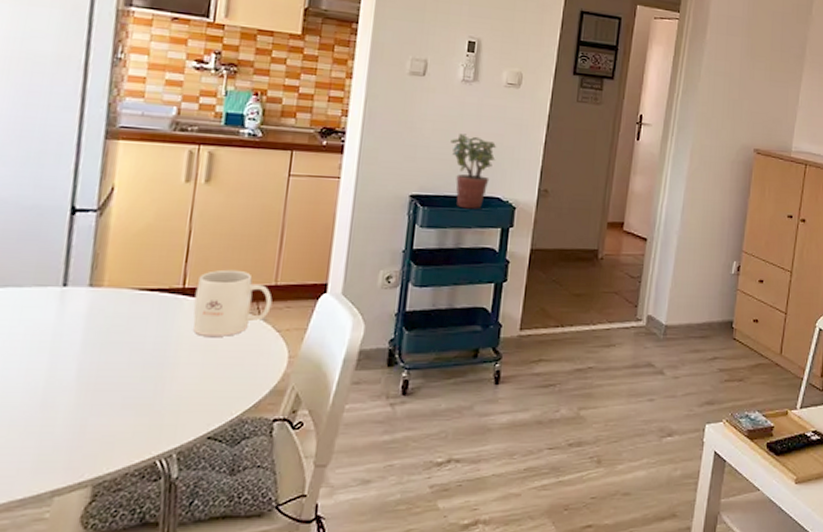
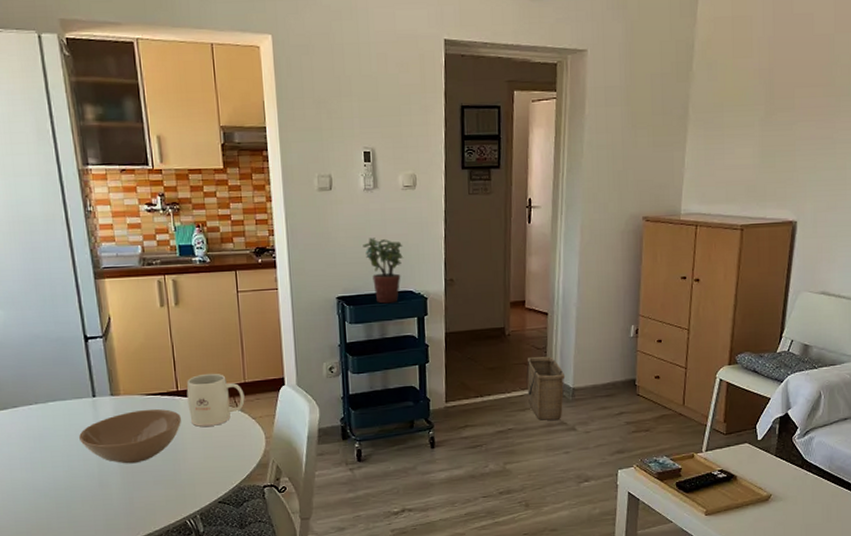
soup bowl: none [27,308,181,379] -> present [78,408,181,464]
basket: none [614,285,659,360] -> present [526,356,566,420]

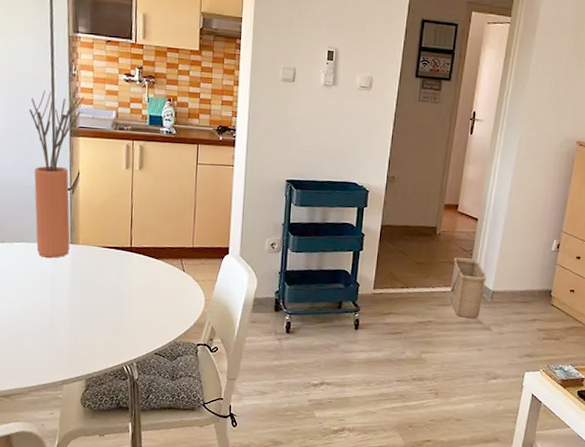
vase: none [45,223,111,414] -> present [29,86,84,258]
soup bowl: present [78,408,181,464] -> none [36,260,131,309]
mug: present [186,373,245,427] -> none [138,234,191,283]
potted plant: present [363,238,404,304] -> none [316,130,353,192]

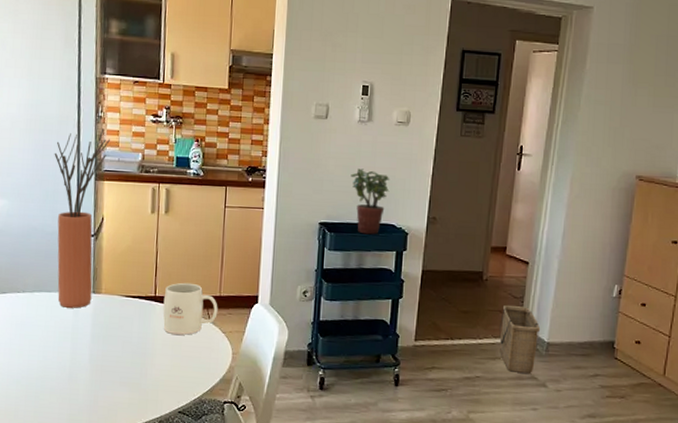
mug: none [138,234,191,283] -> present [163,282,218,335]
potted plant: none [316,130,353,192] -> present [351,168,390,235]

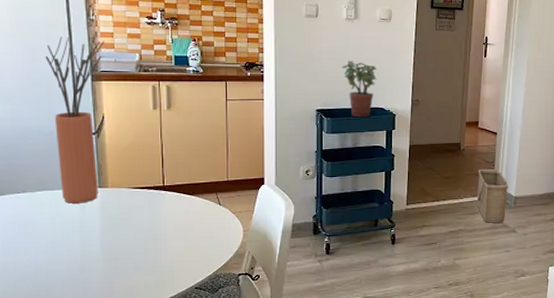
mug: present [163,282,218,335] -> none [172,171,227,219]

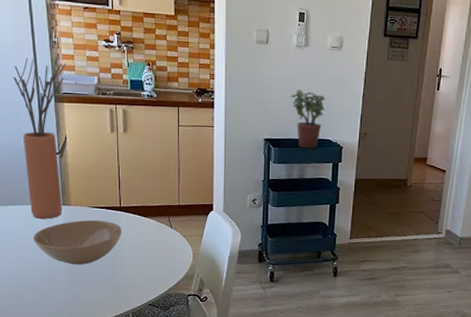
soup bowl: none [63,201,165,251] -> present [32,219,122,265]
basket: present [476,168,509,223] -> none [420,206,455,263]

